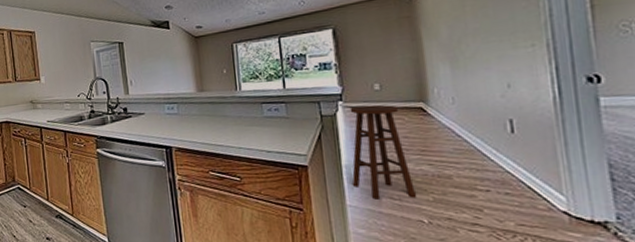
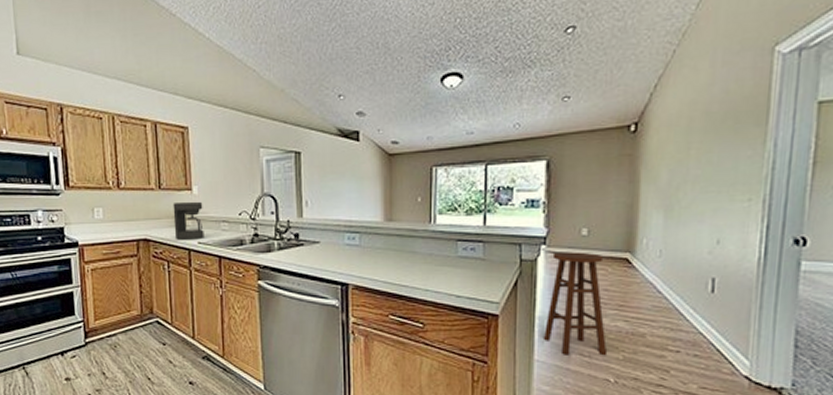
coffee maker: none [26,88,52,120] -> present [172,201,204,240]

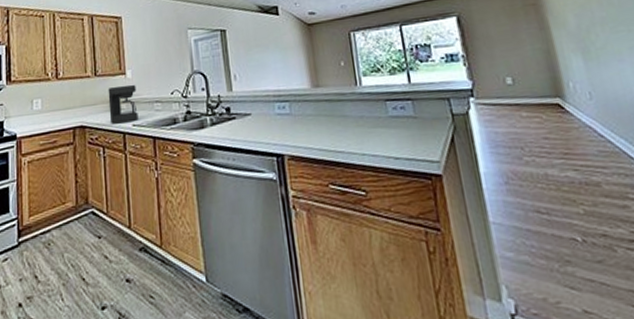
bar stool: present [542,252,608,356] -> none [482,101,567,214]

